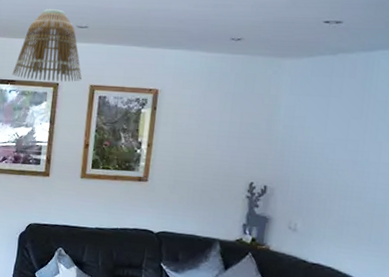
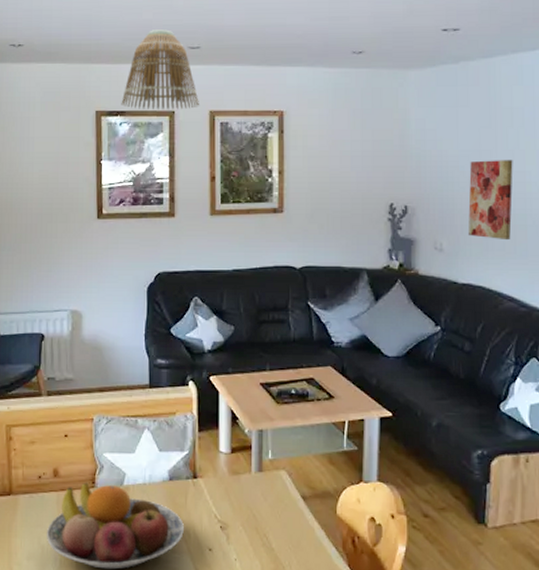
wall art: none [323,149,380,228] -> present [467,160,513,241]

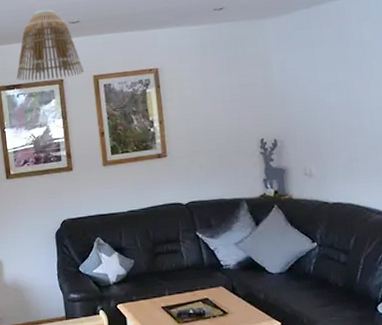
wall art: present [467,160,513,241] -> none [329,88,373,161]

